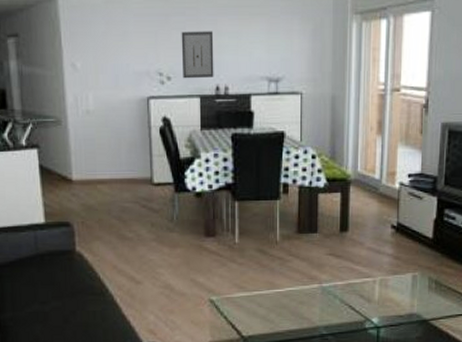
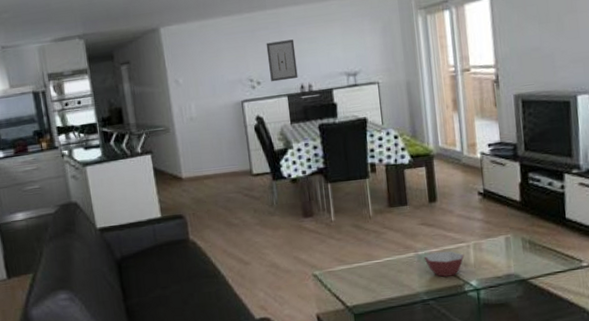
bowl: none [328,285,369,312] -> present [423,251,465,277]

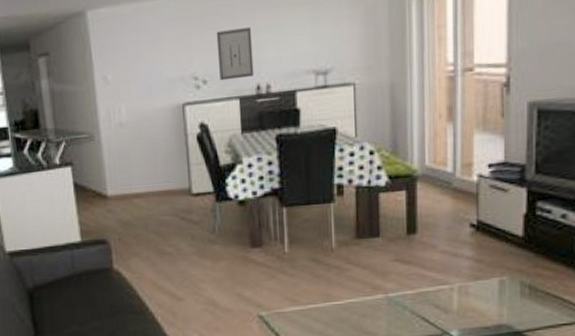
bowl: present [423,251,465,277] -> none [395,293,446,324]

